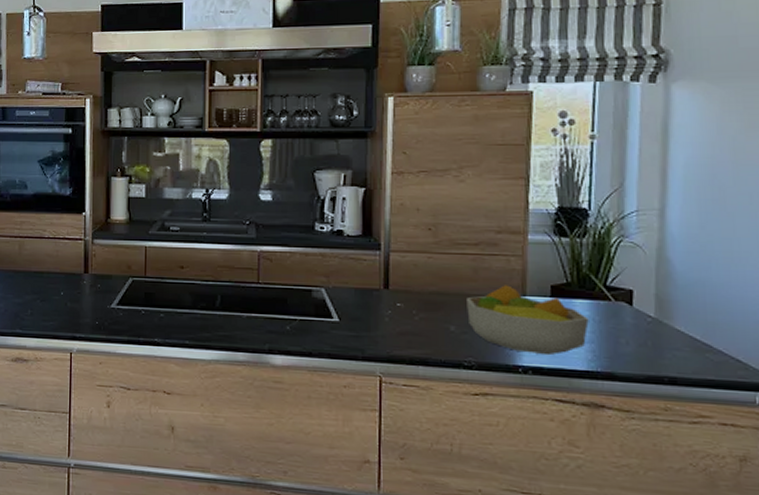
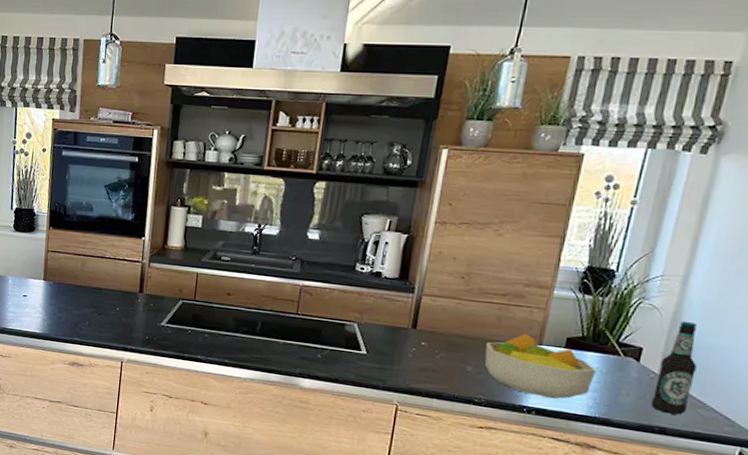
bottle: none [653,257,694,362] -> present [650,320,698,415]

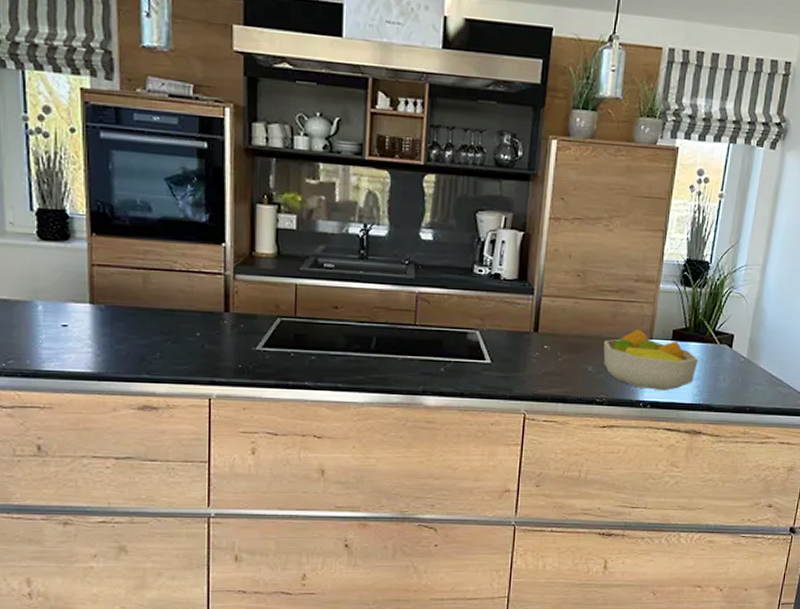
bottle: present [650,320,698,415] -> none [742,306,775,394]

